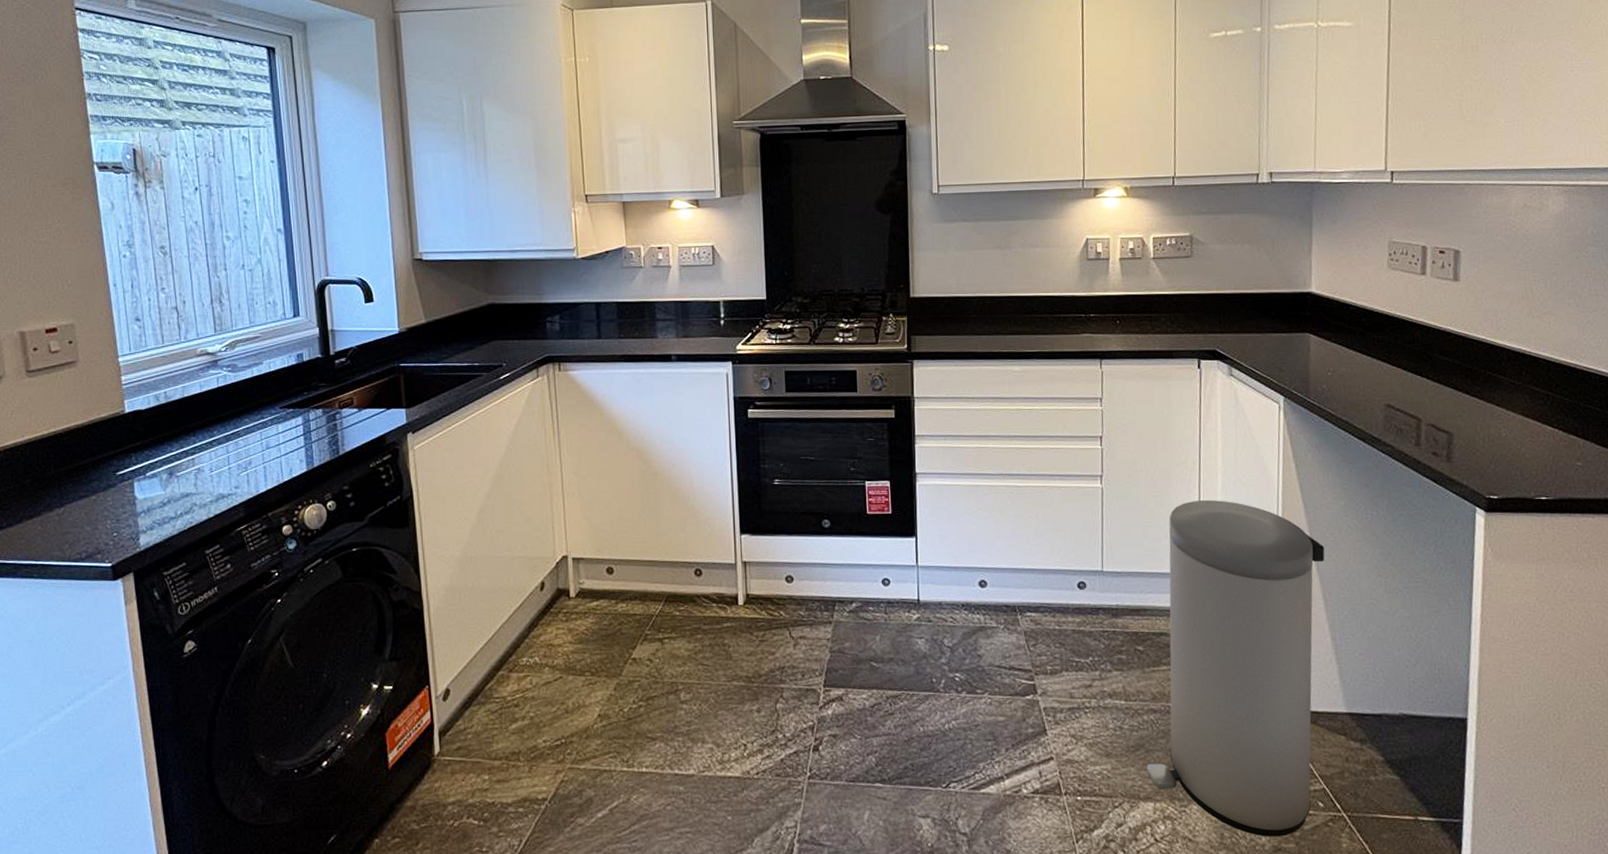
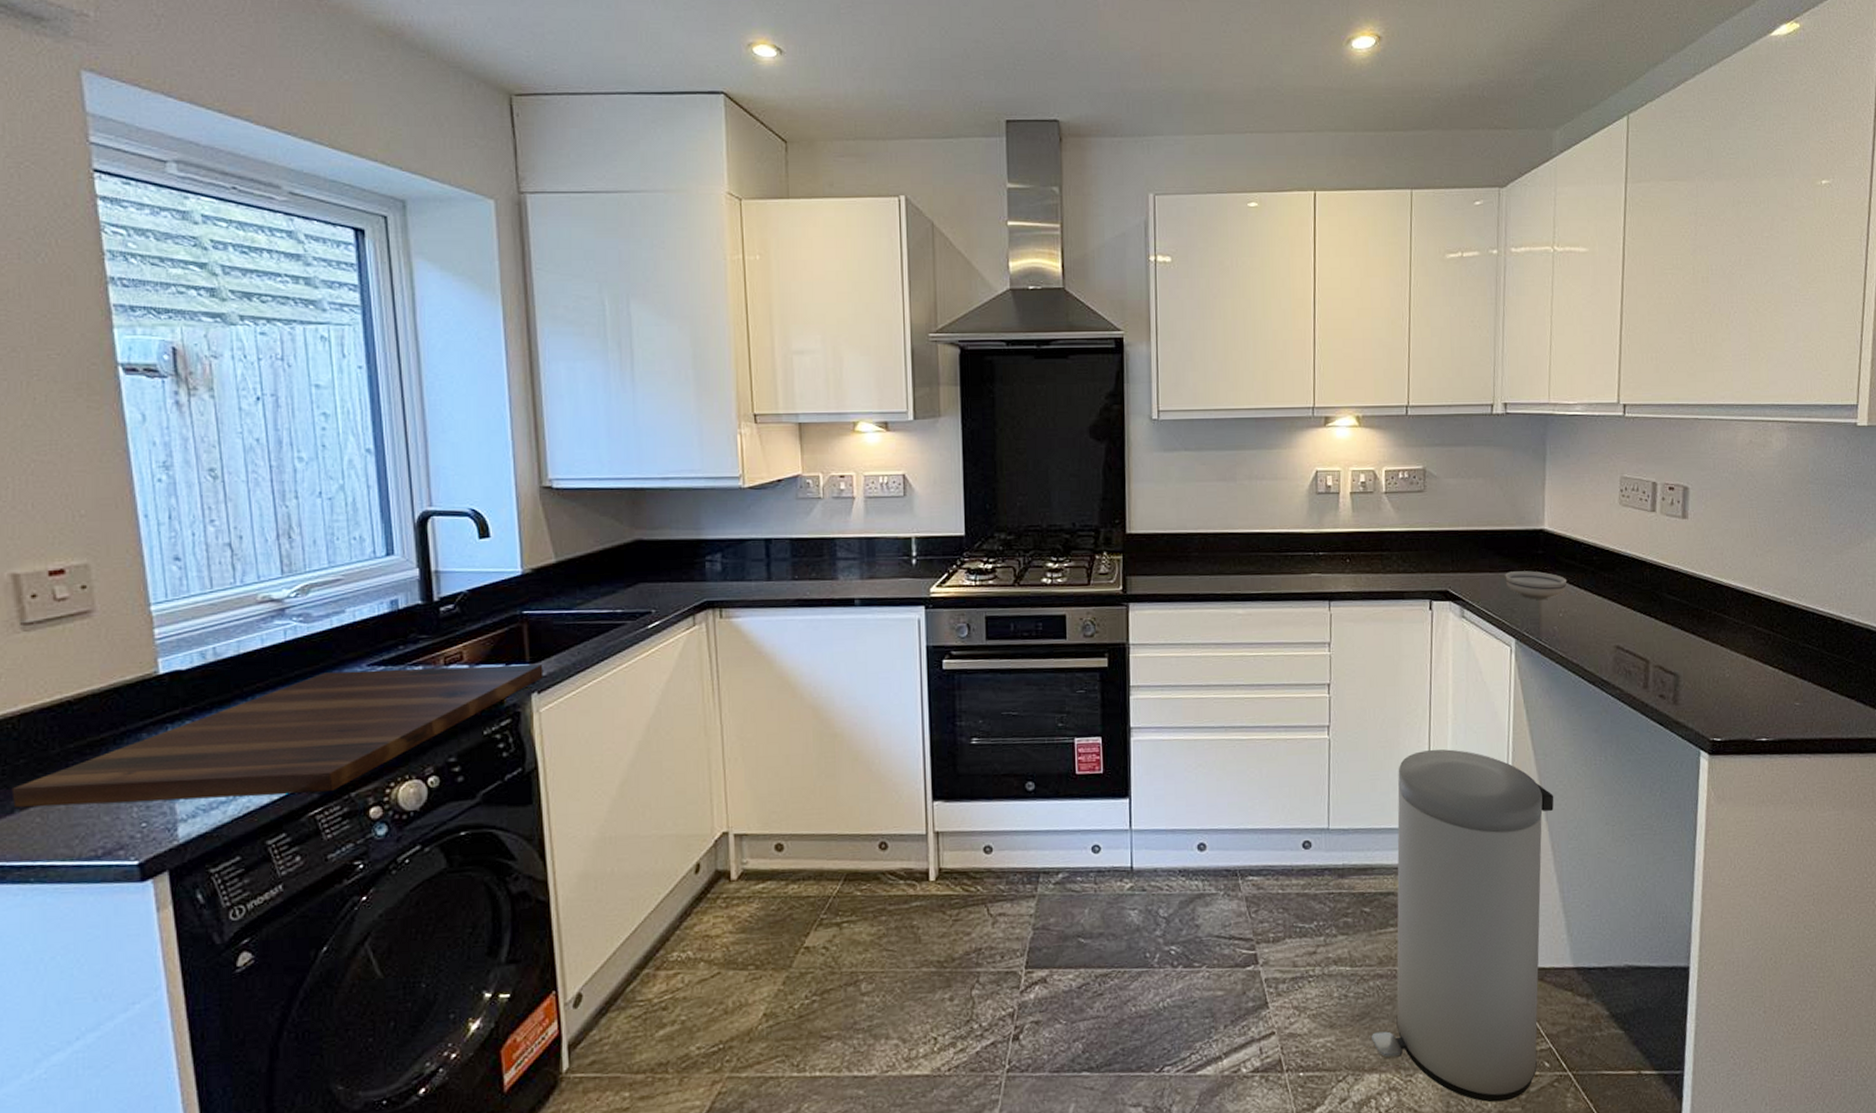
cutting board: none [20,408,417,518] -> present [11,663,543,809]
bowl: none [1272,332,1336,359] -> present [1505,571,1567,600]

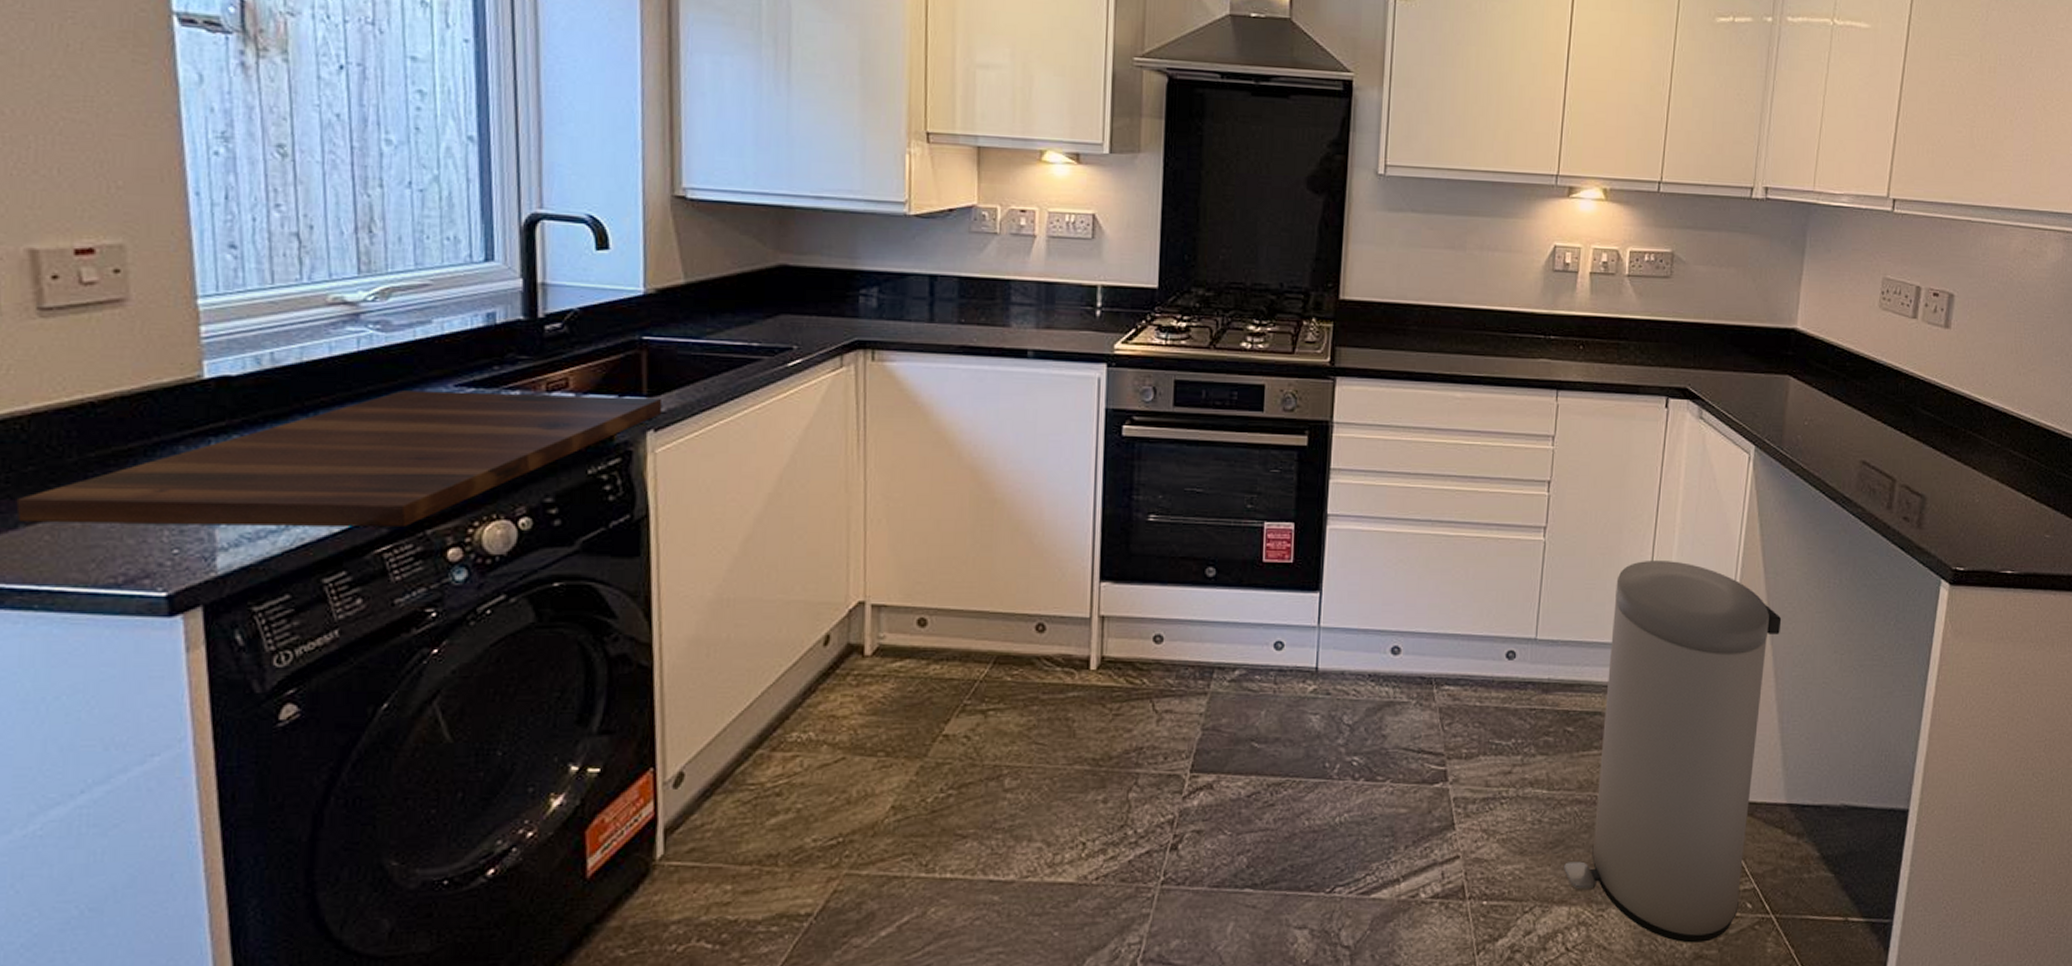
bowl: present [1505,571,1567,600] -> none [1750,372,1816,405]

